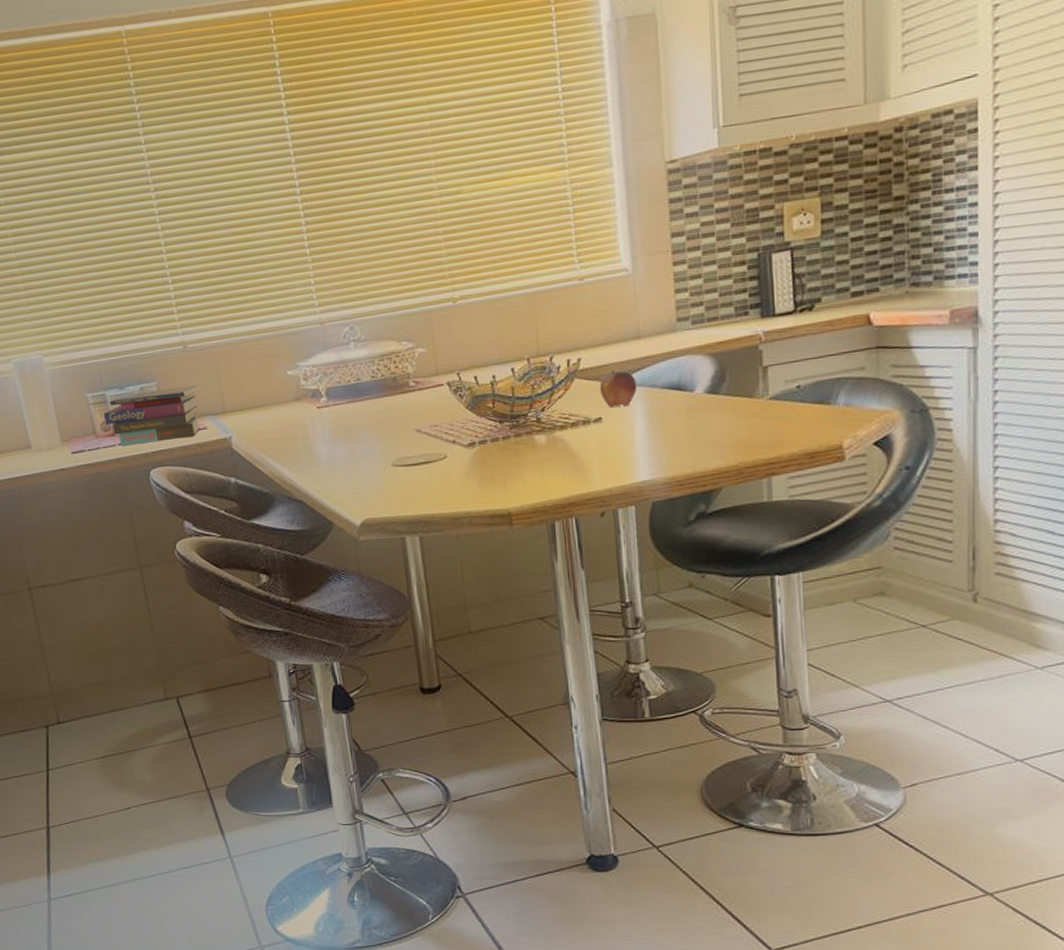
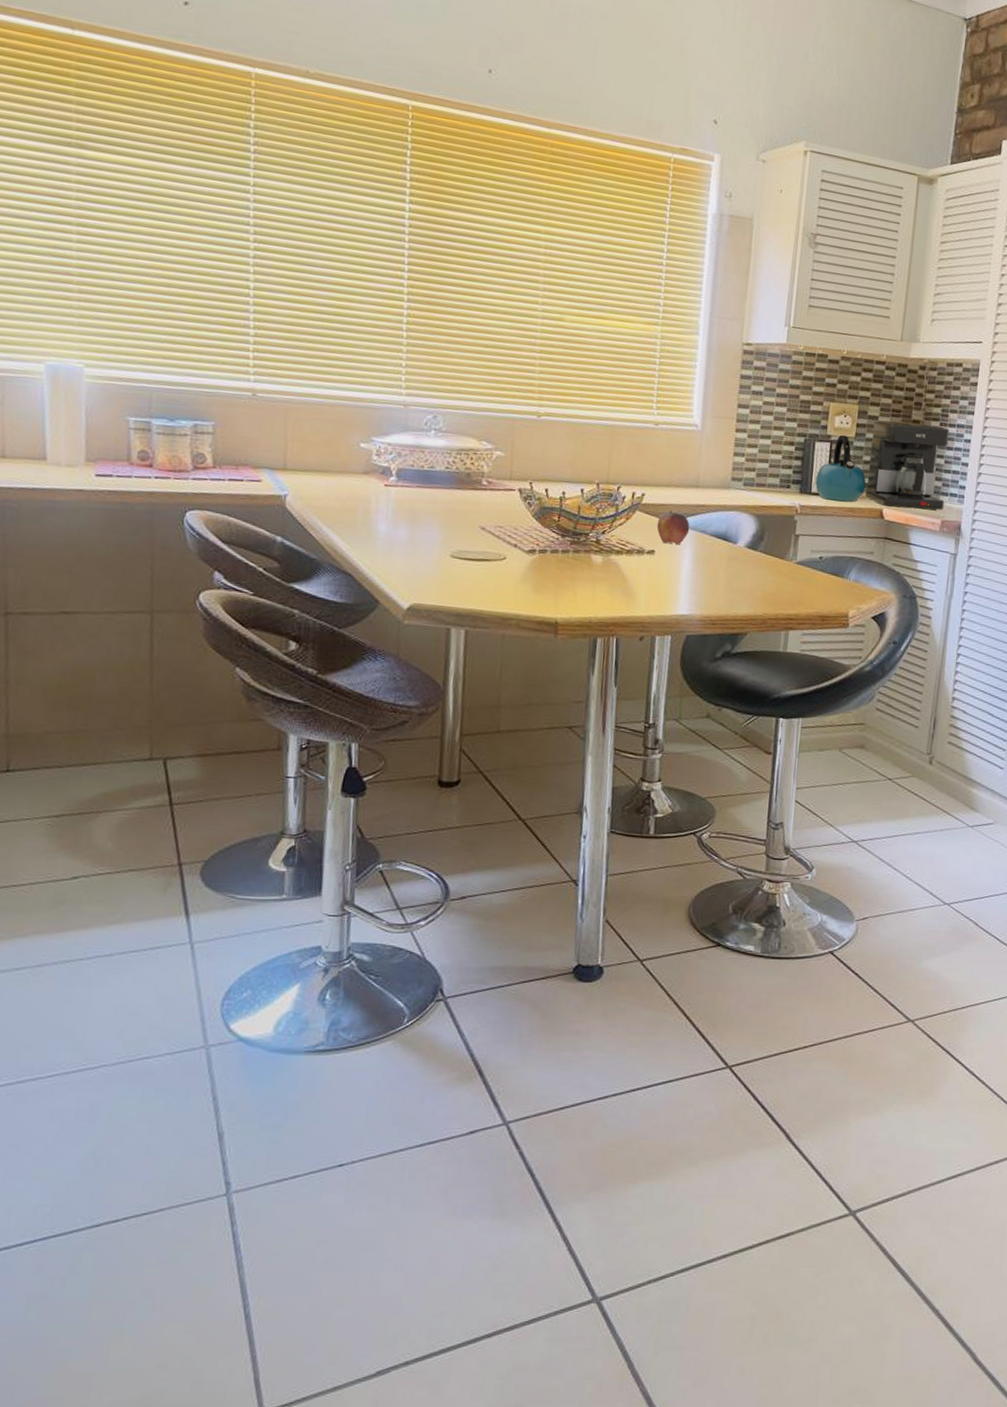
books: present [103,385,201,446] -> none [144,427,264,486]
kettle: none [779,236,843,319] -> present [815,434,866,503]
coffee maker: none [843,195,951,310] -> present [865,420,950,510]

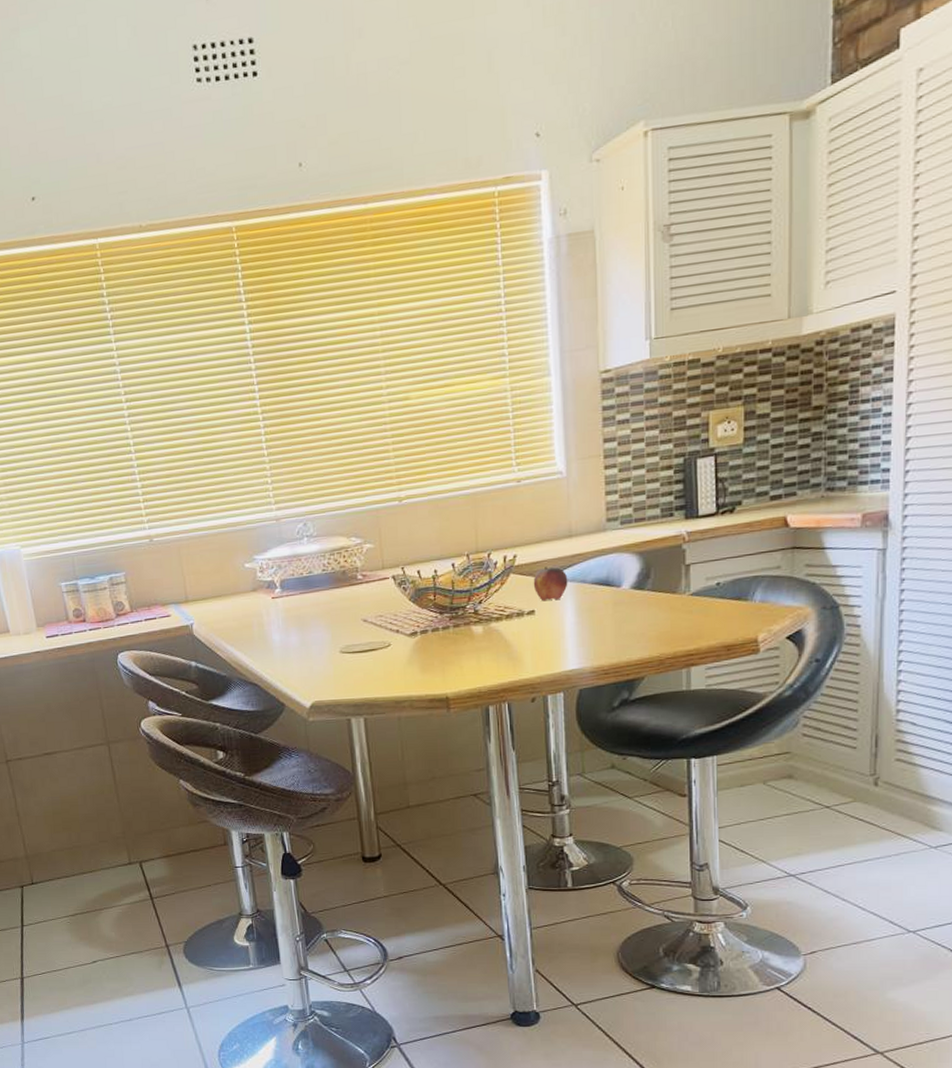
kettle: present [815,434,866,503] -> none [702,443,762,521]
coffee maker: present [865,420,950,510] -> none [764,406,864,513]

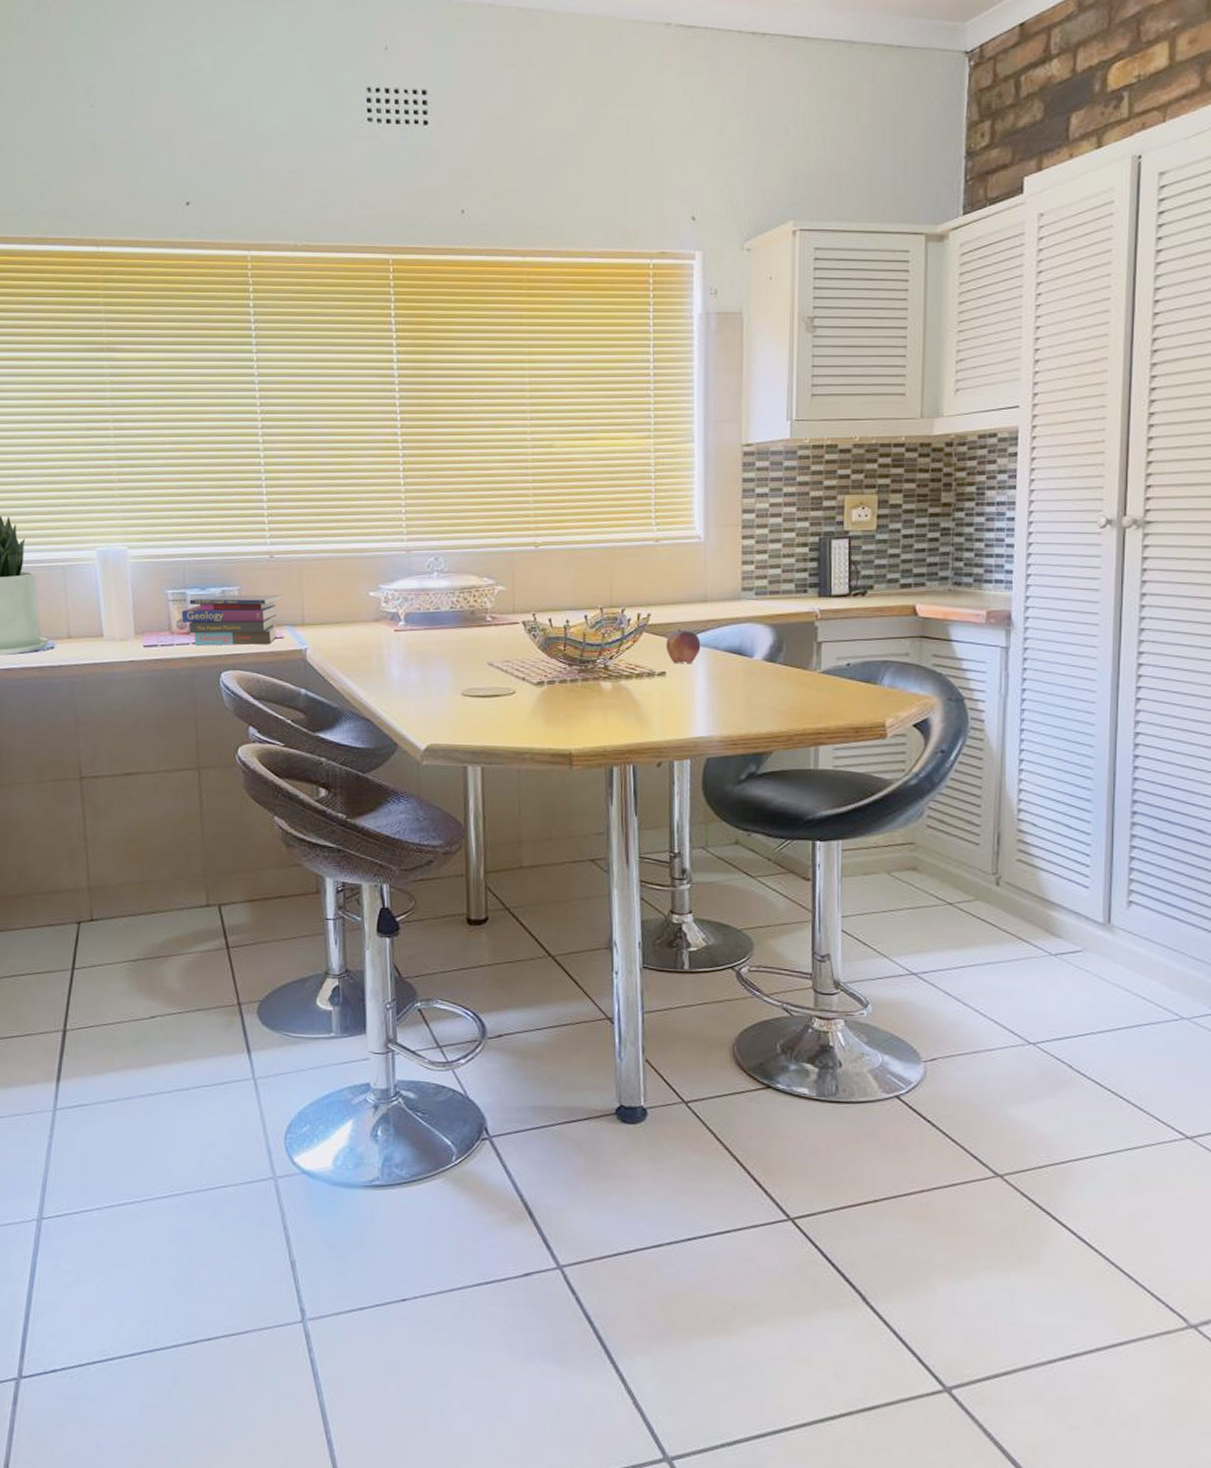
books: none [75,575,165,632] -> present [181,594,283,646]

